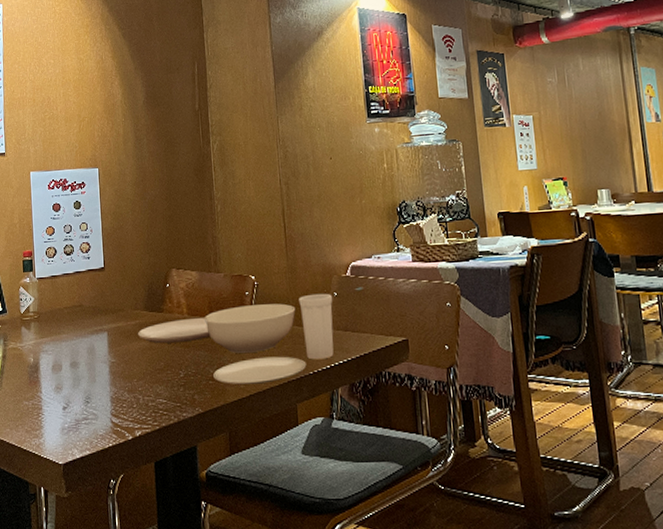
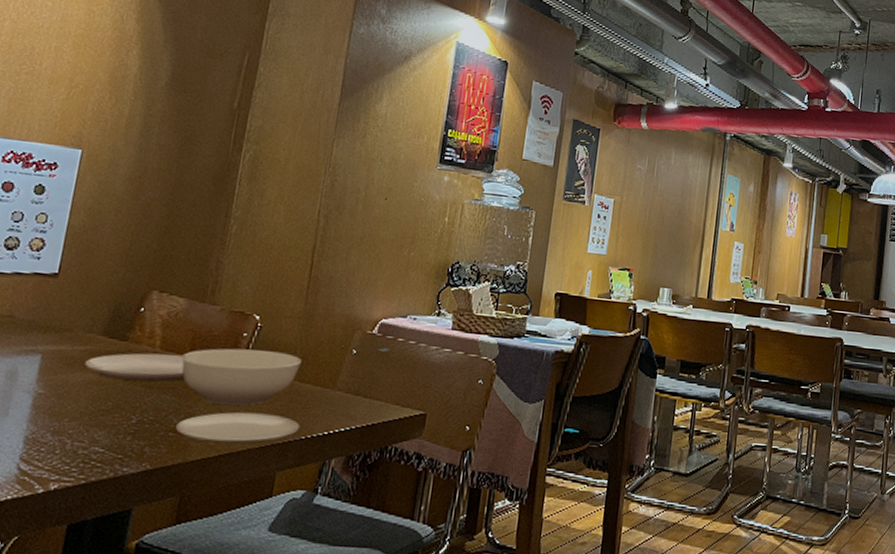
cup: present [299,293,334,360] -> none [302,347,351,424]

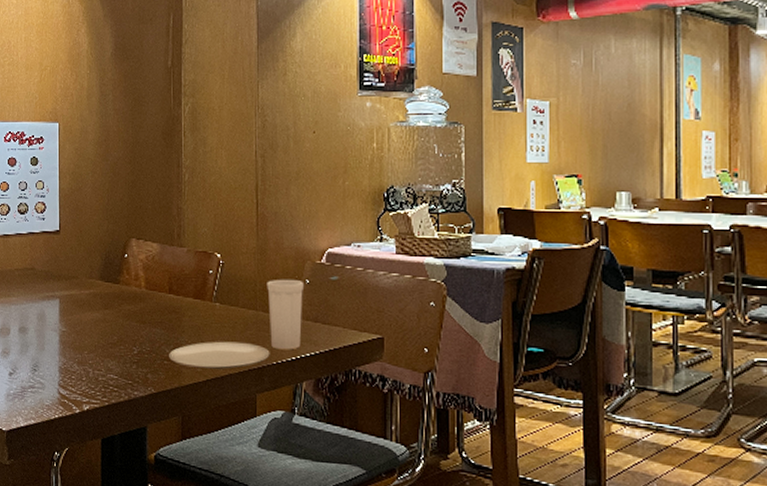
plate: present [84,353,185,382] -> none [91,292,169,318]
bowl: present [180,348,302,406] -> none [162,284,263,336]
cup: none [302,347,351,424] -> present [267,279,305,350]

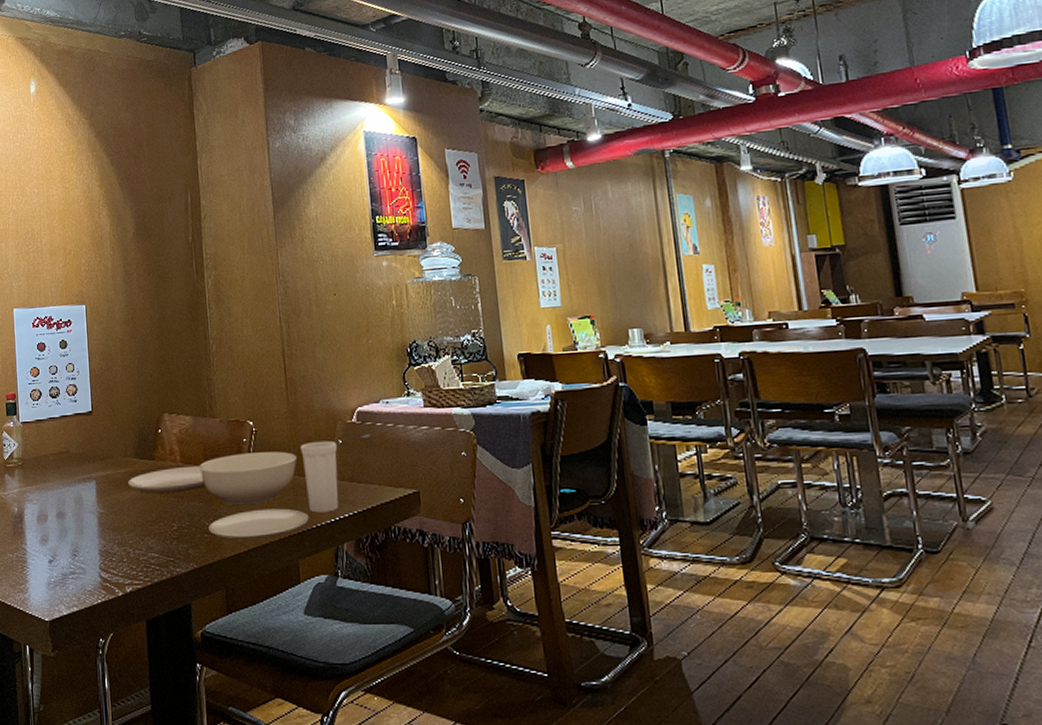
plate: none [91,292,169,318] -> present [127,465,206,494]
bowl: none [162,284,263,336] -> present [198,451,297,506]

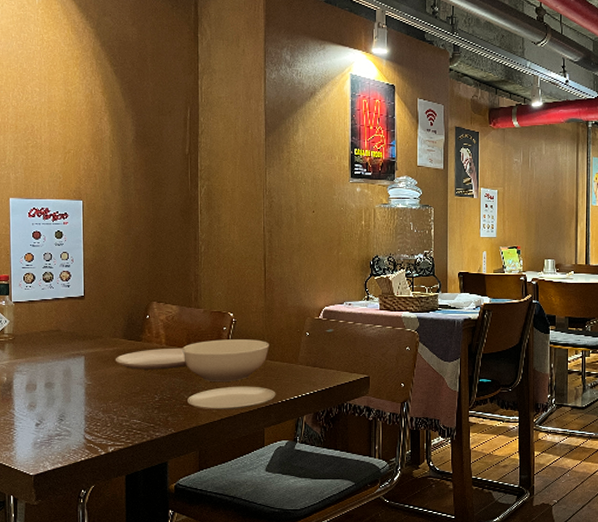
cup: present [300,440,339,513] -> none [273,332,305,391]

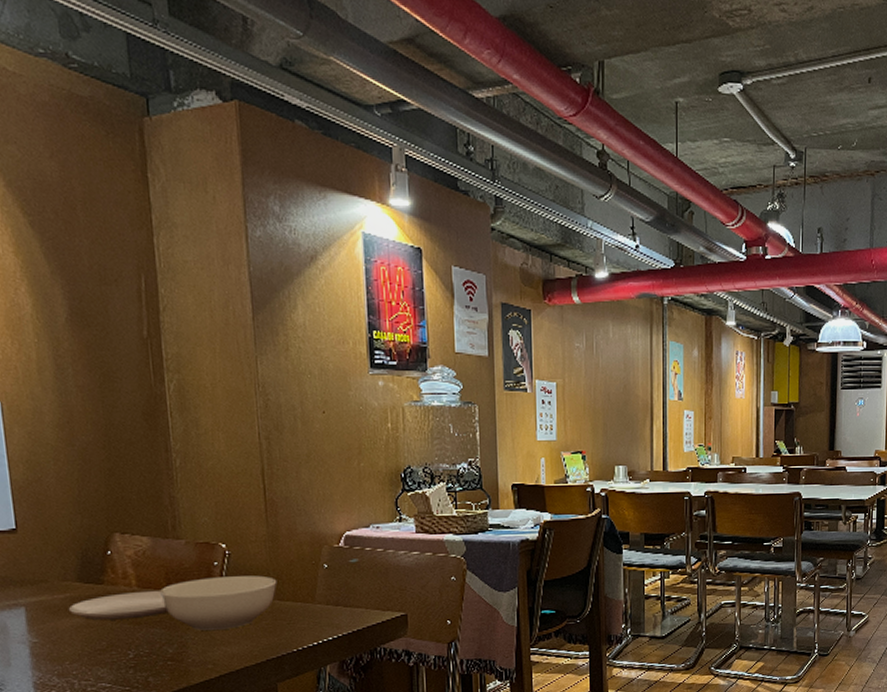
plate: present [188,386,276,410] -> none [173,633,289,666]

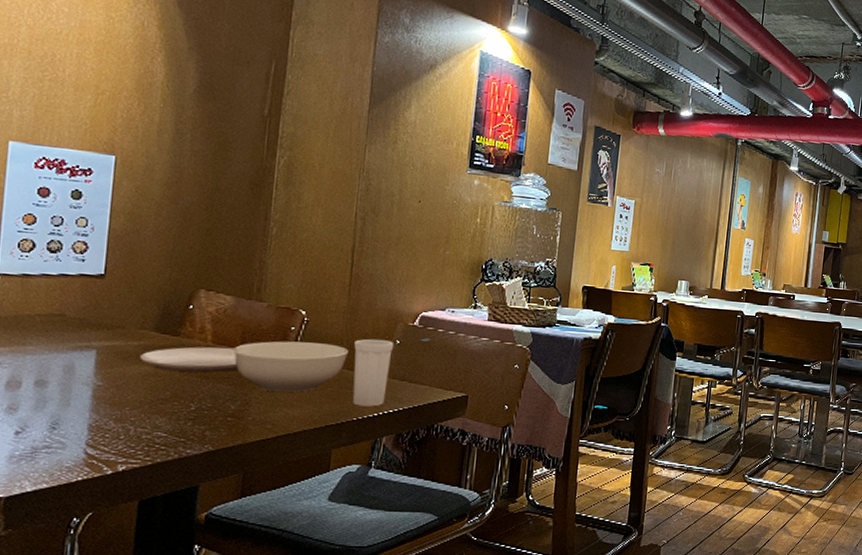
cup: none [281,565,323,637] -> present [352,338,395,407]

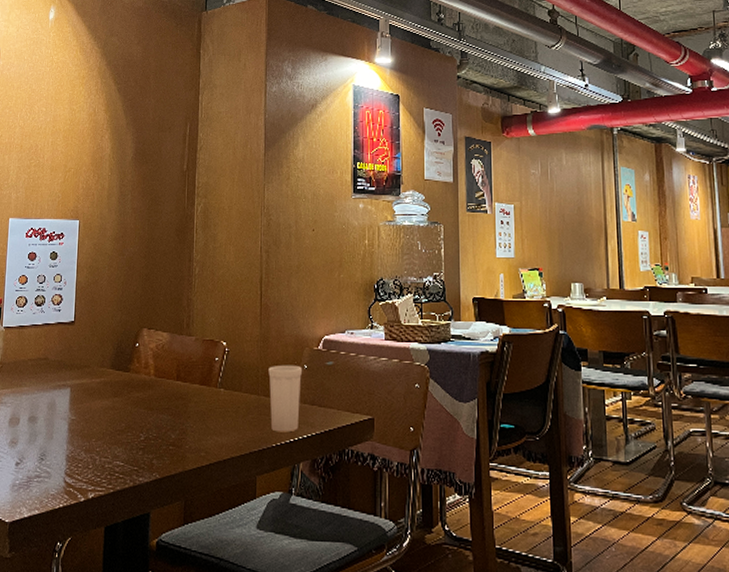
plate: present [139,346,239,373] -> none [101,380,176,405]
bowl: present [232,341,349,393] -> none [170,371,264,421]

